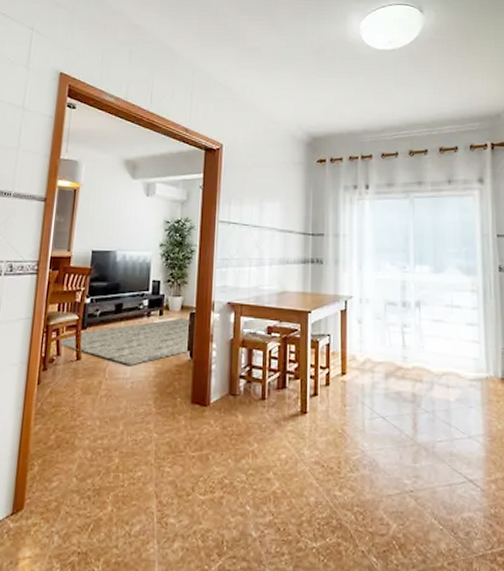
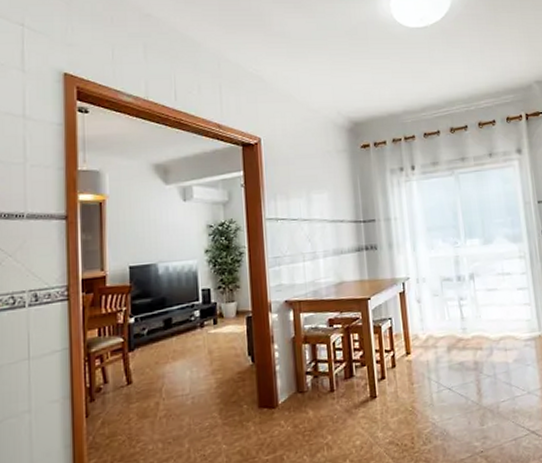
rug: present [61,318,190,365] -> none [107,322,251,381]

